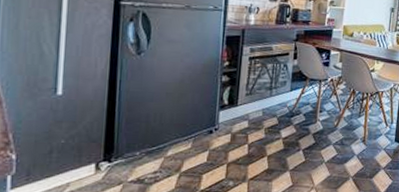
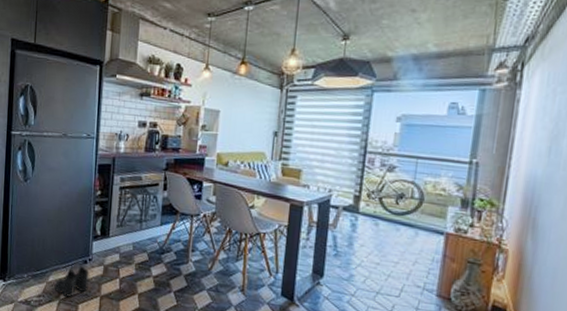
boots: none [174,136,215,170] -> present [54,266,89,298]

